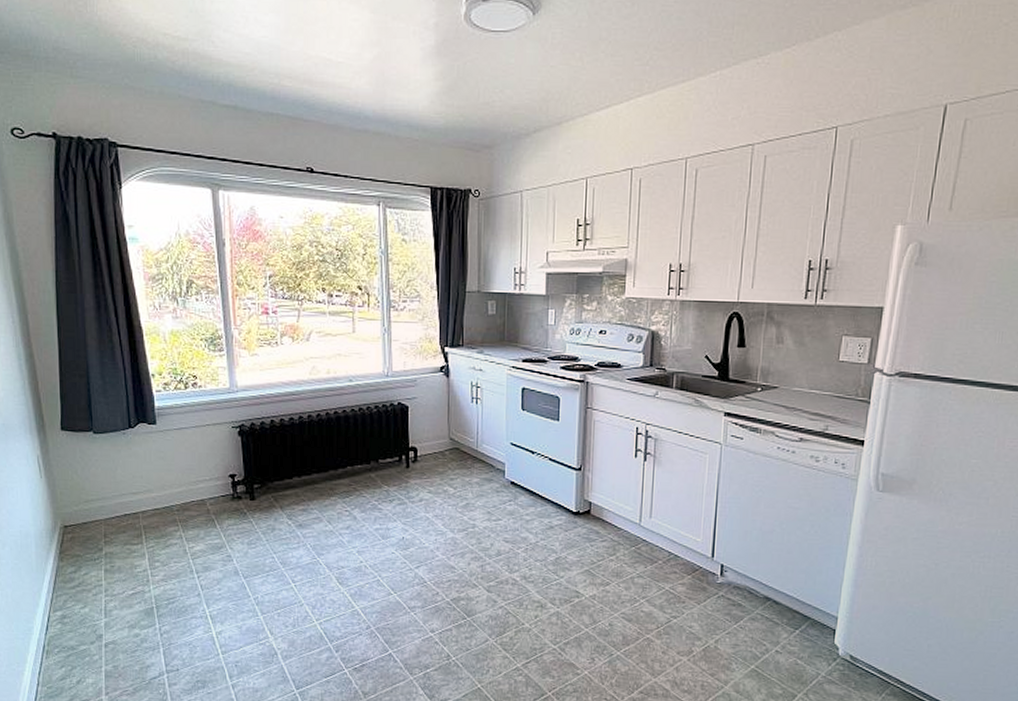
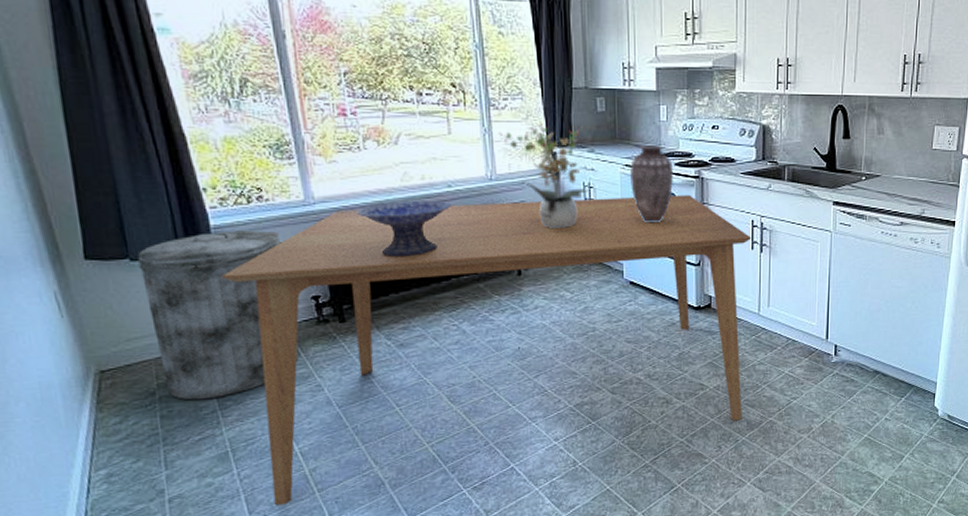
trash can: none [99,412,215,559] -> present [137,230,299,400]
dining table: none [160,398,636,662] -> present [221,194,752,506]
decorative bowl: none [271,392,350,443] -> present [356,200,451,256]
potted plant: none [397,324,476,425] -> present [499,123,589,228]
vase: none [516,348,558,425] -> present [630,145,673,223]

